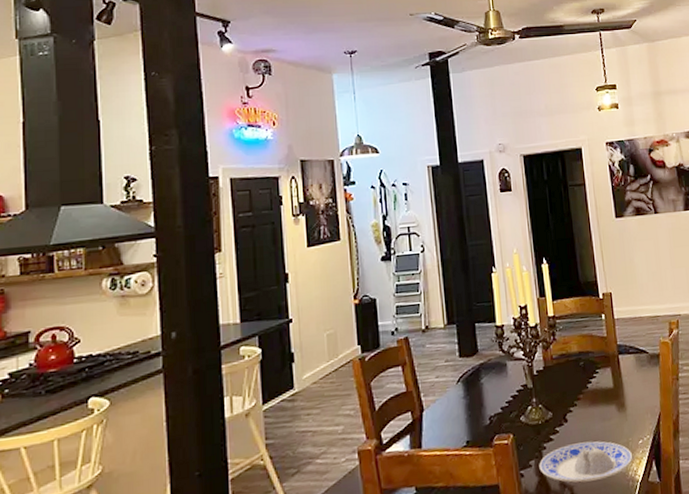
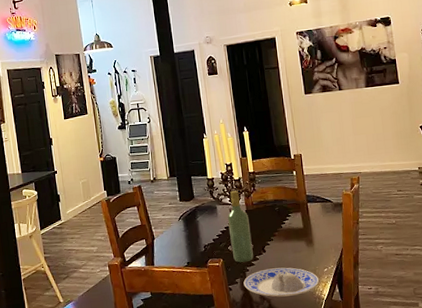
wine bottle: none [520,340,552,439] -> present [227,190,254,263]

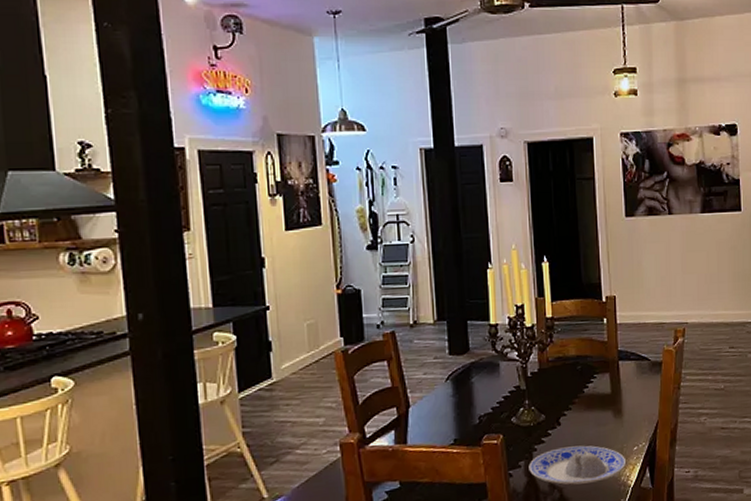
wine bottle: present [227,190,254,263] -> none [513,341,544,440]

